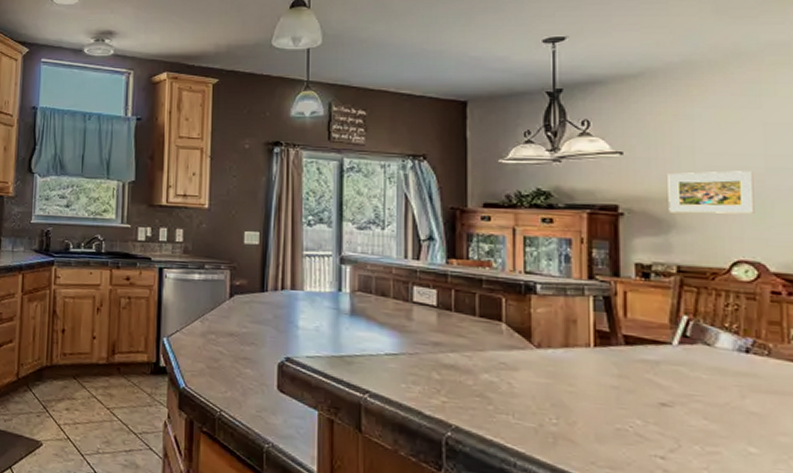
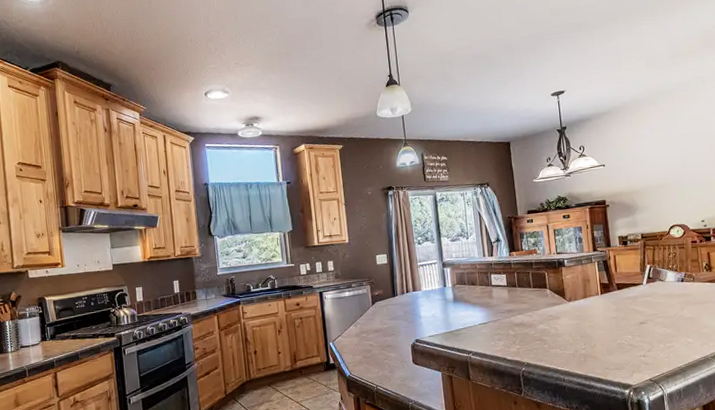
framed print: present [668,171,755,214] -> none [631,167,679,201]

